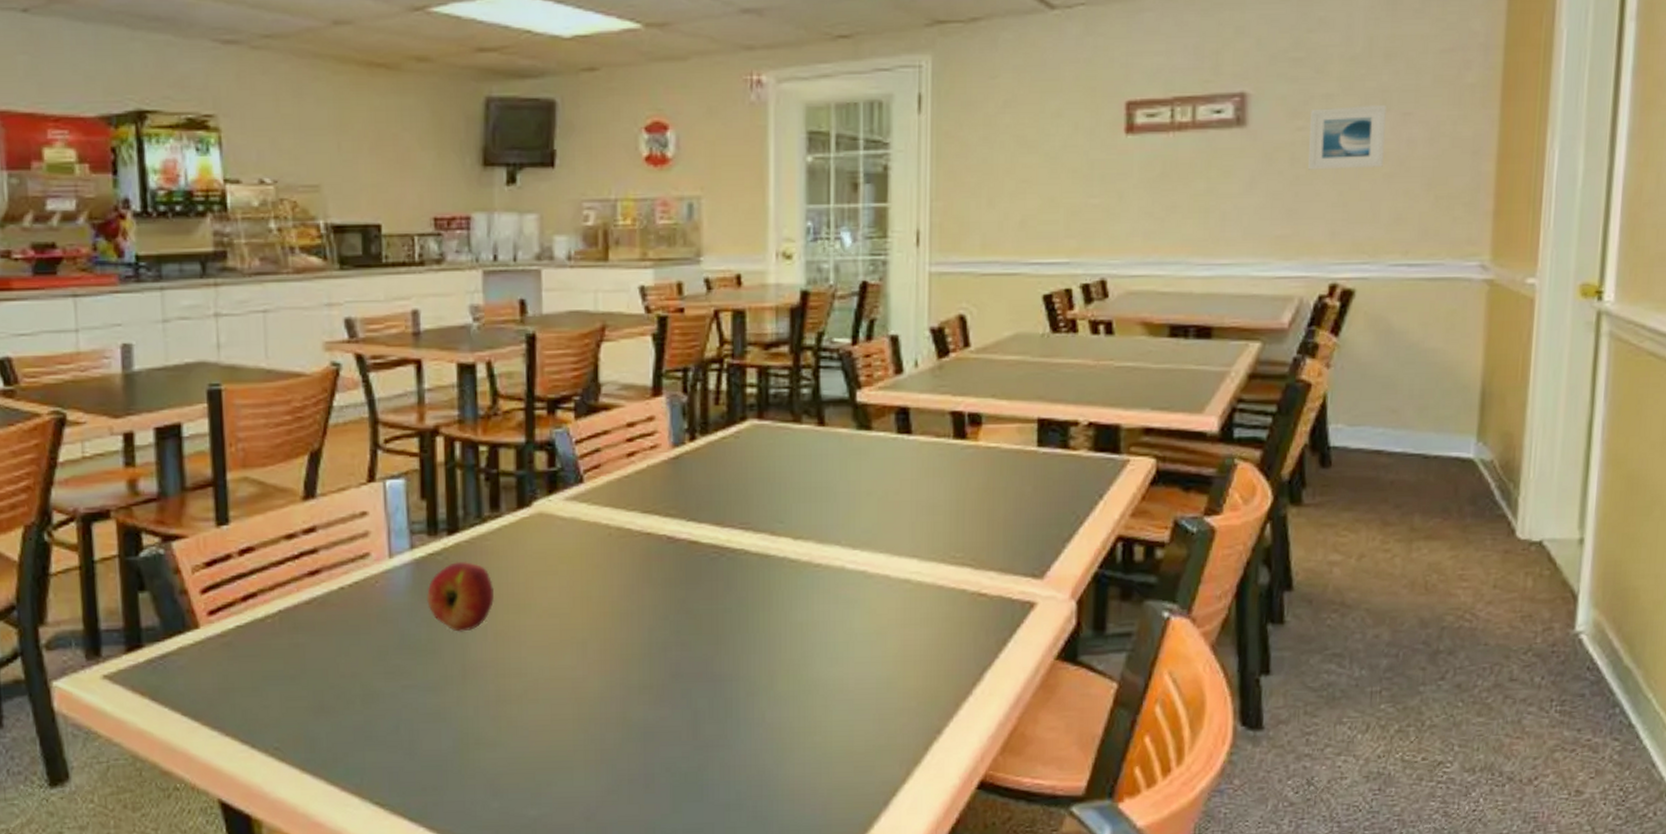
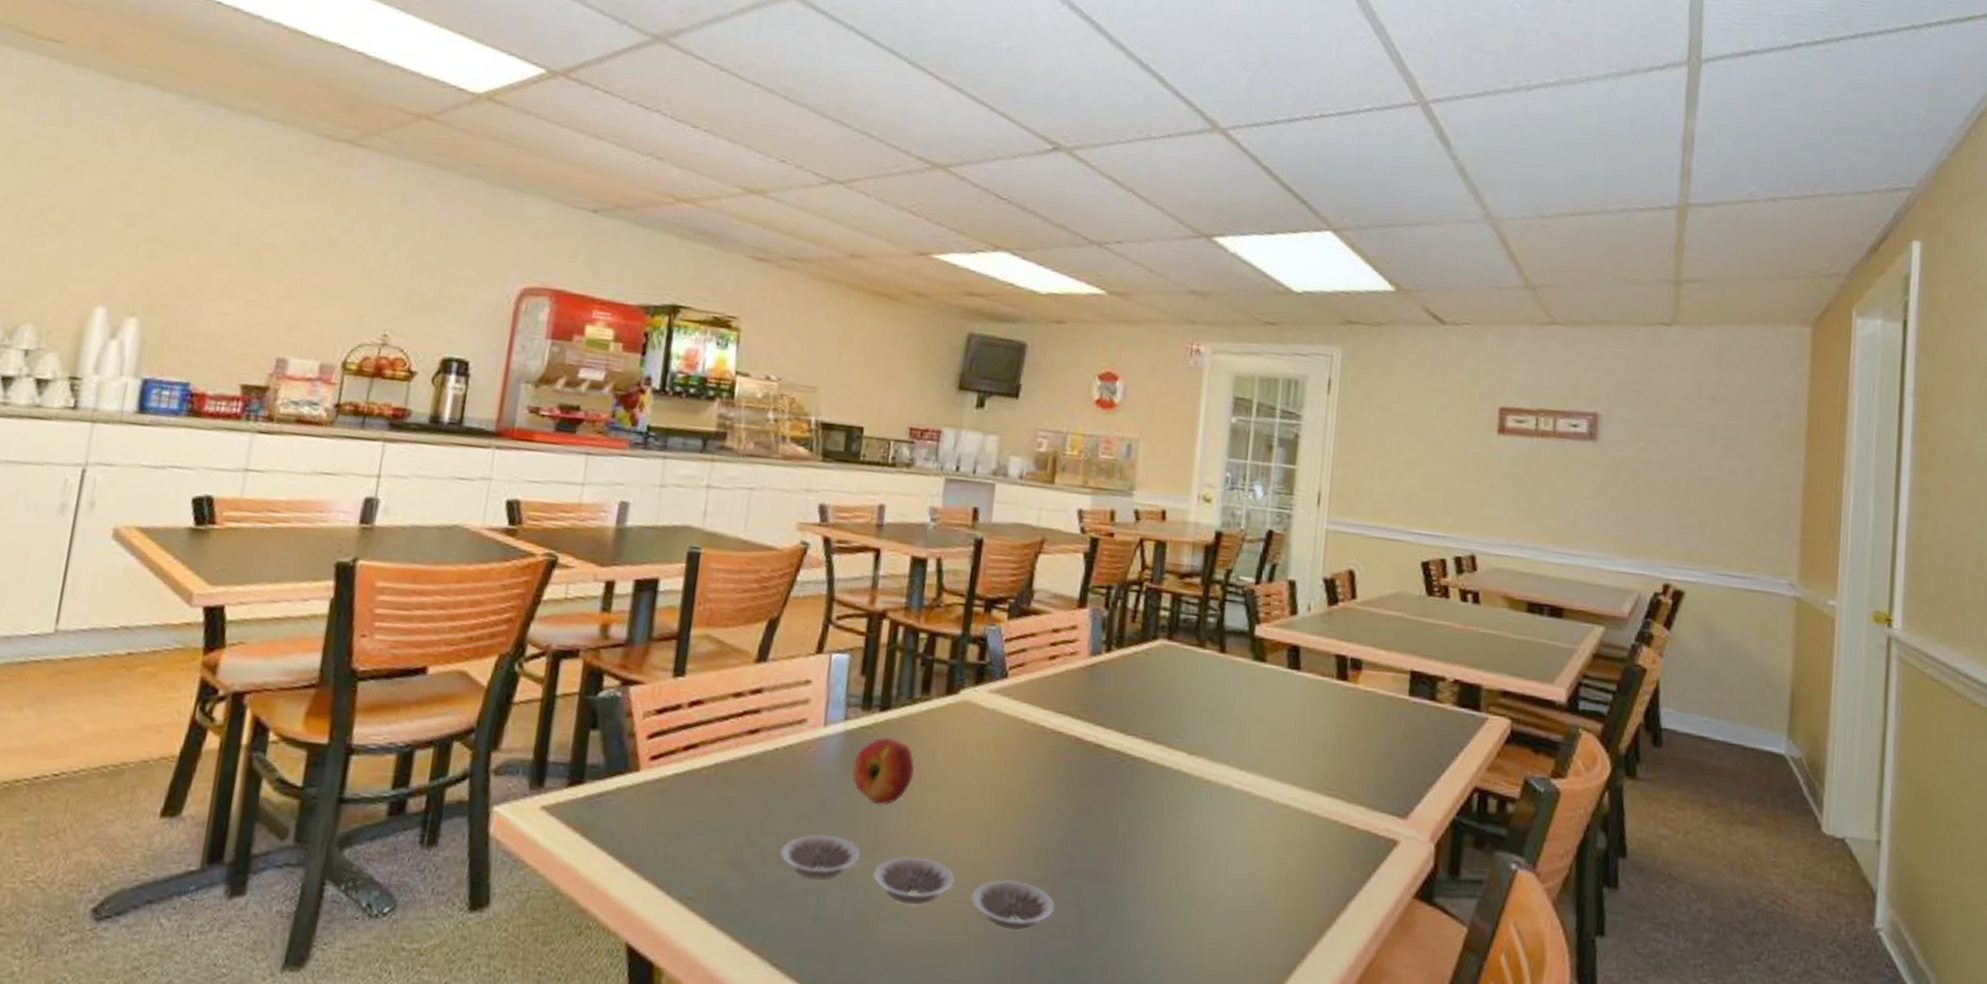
plate: none [362,668,665,742] -> present [779,834,1055,931]
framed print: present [1308,104,1386,170] -> none [1648,434,1712,490]

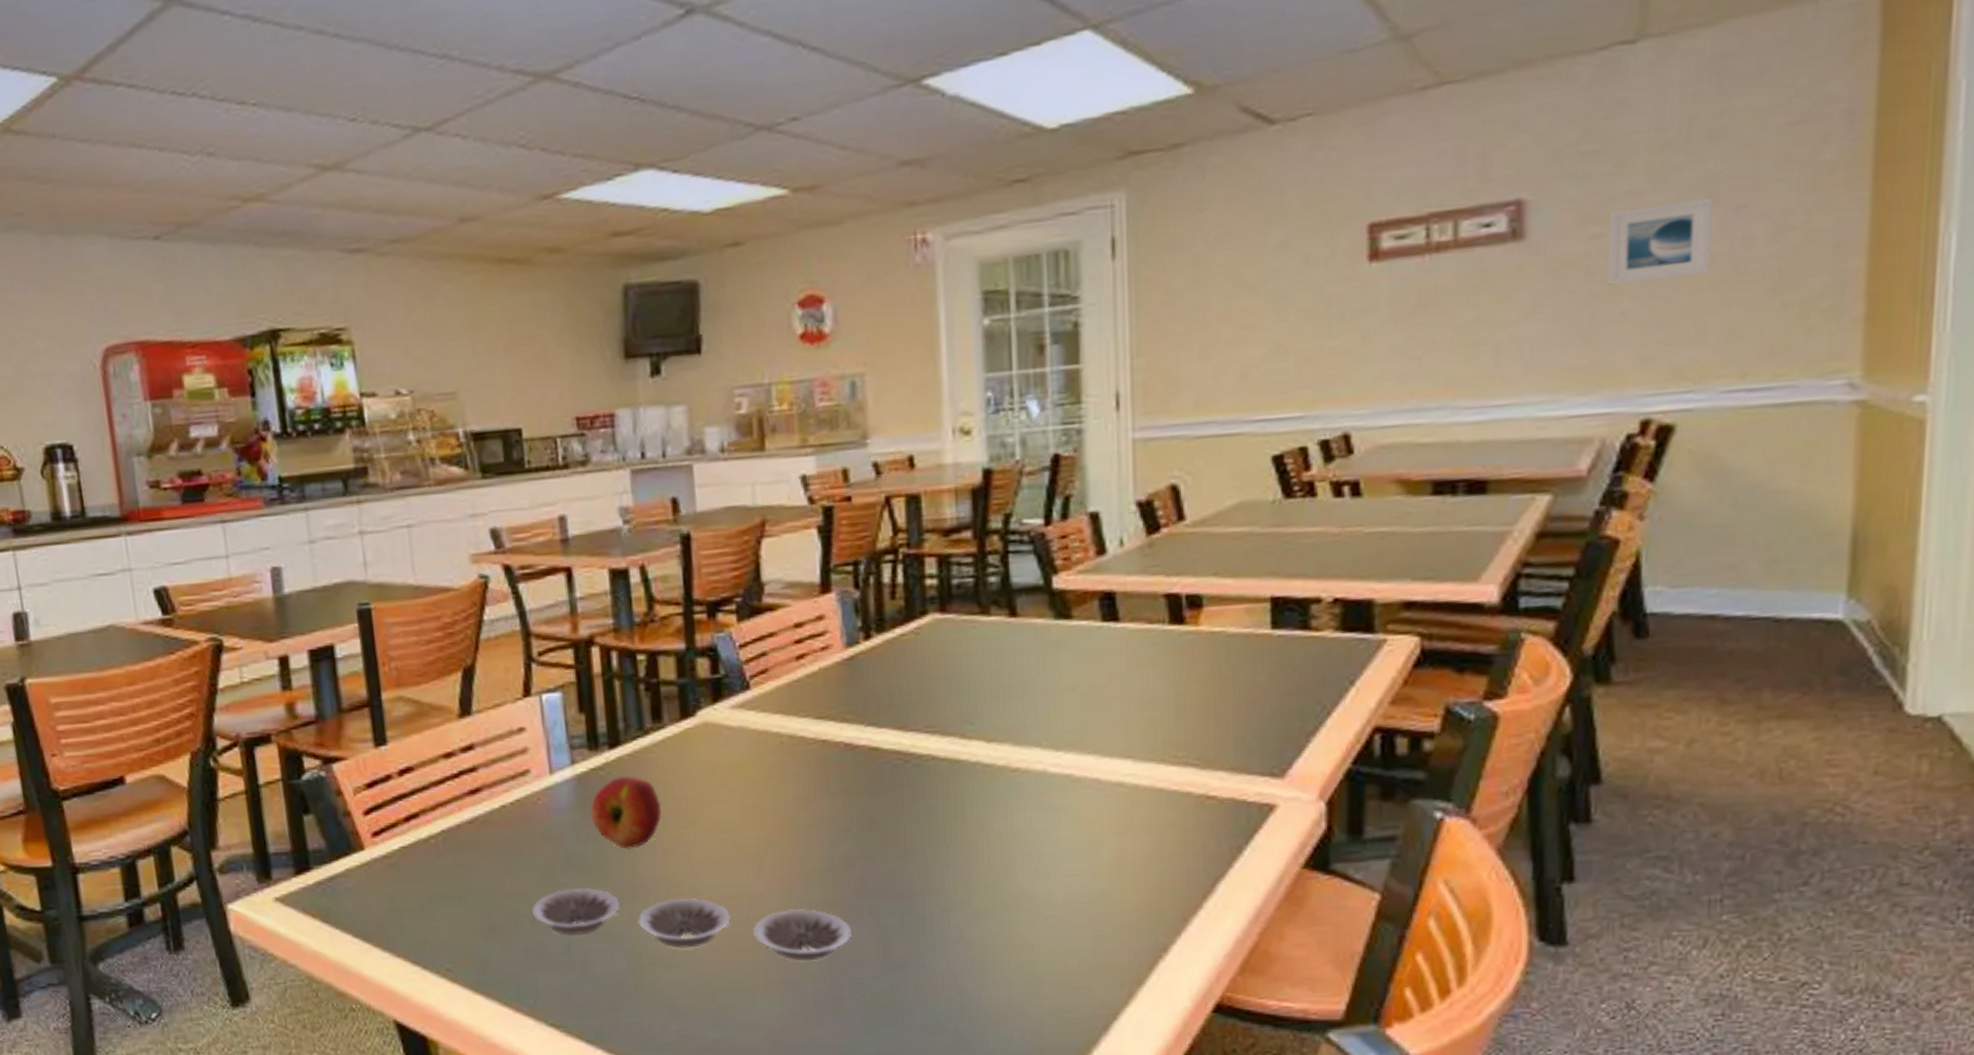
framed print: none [1648,434,1712,490] -> present [1609,197,1713,285]

